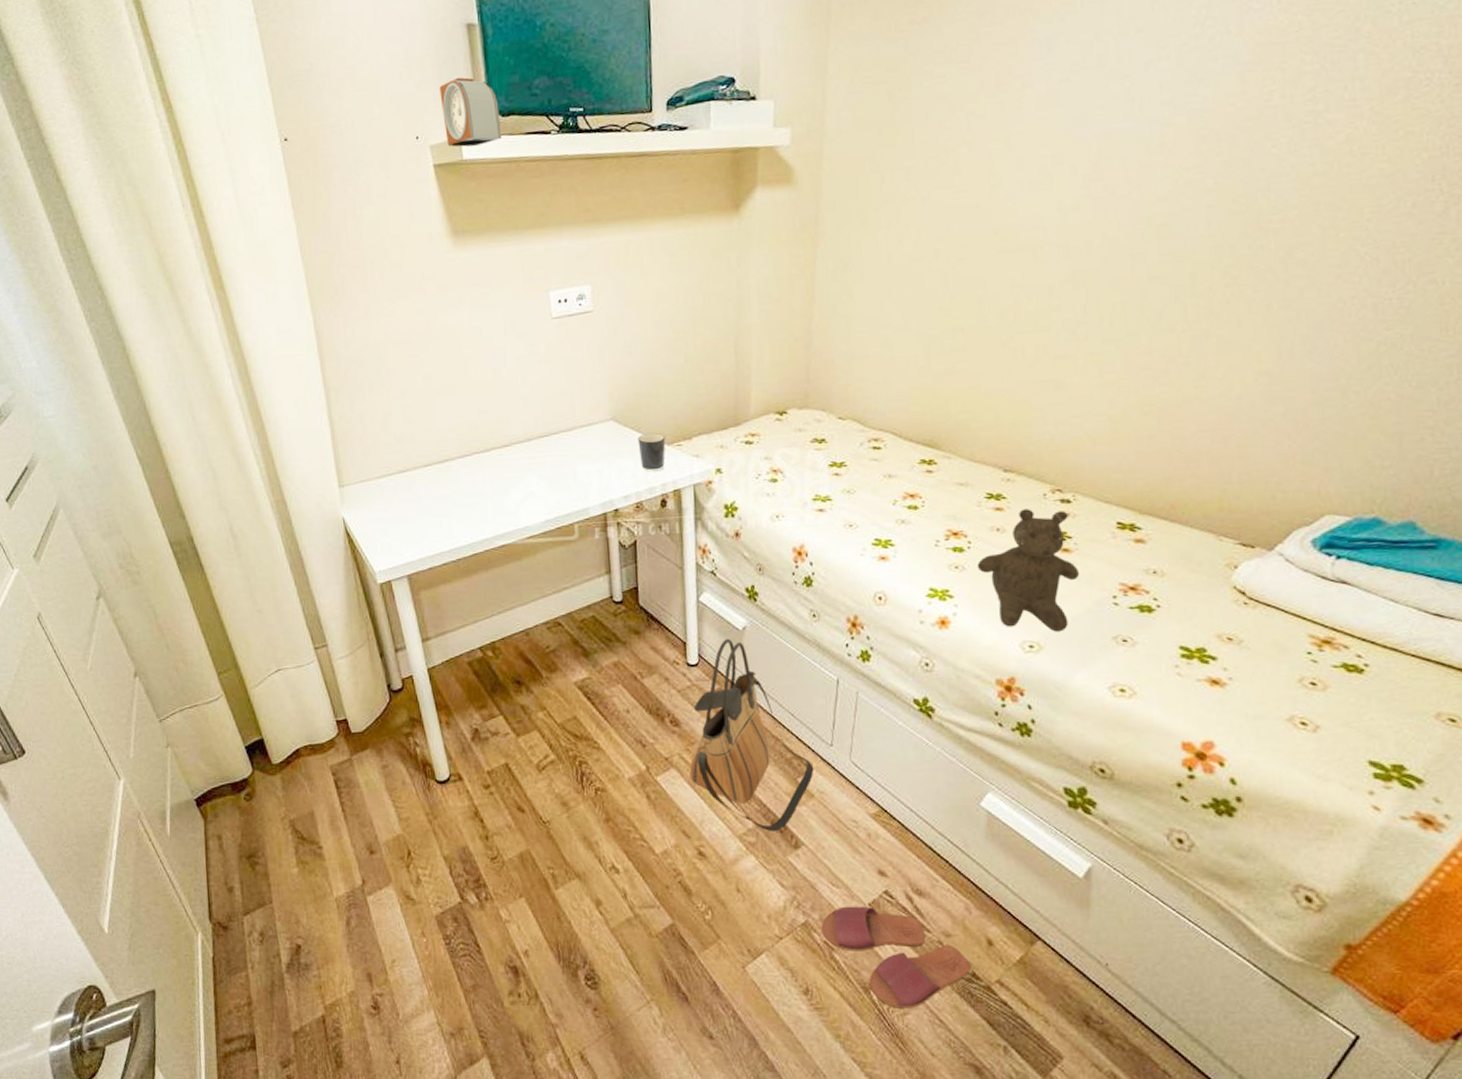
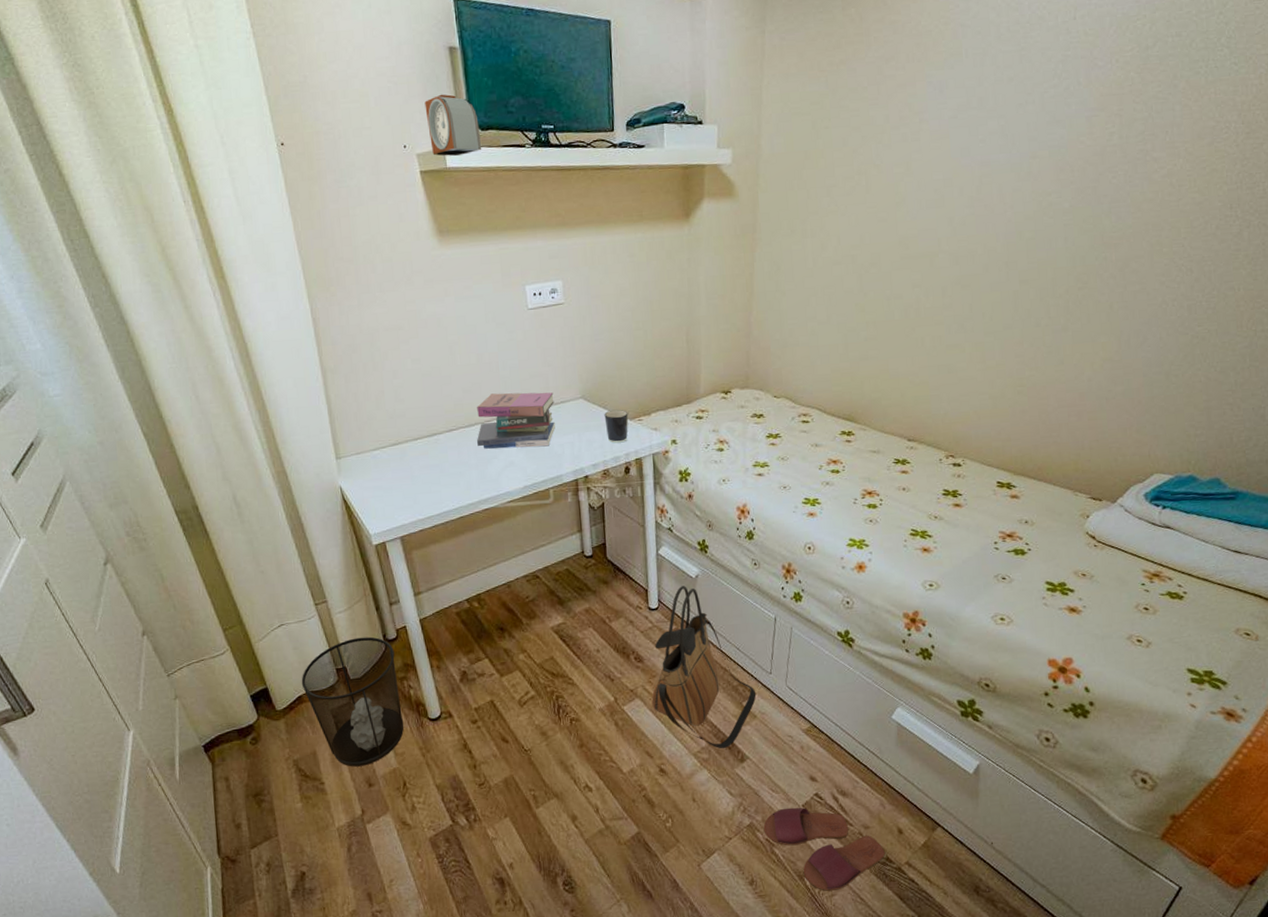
waste bin: none [299,686,409,831] -> present [301,636,404,767]
books: none [493,413,582,477] -> present [477,392,555,449]
teddy bear: present [977,509,1079,632] -> none [887,471,968,573]

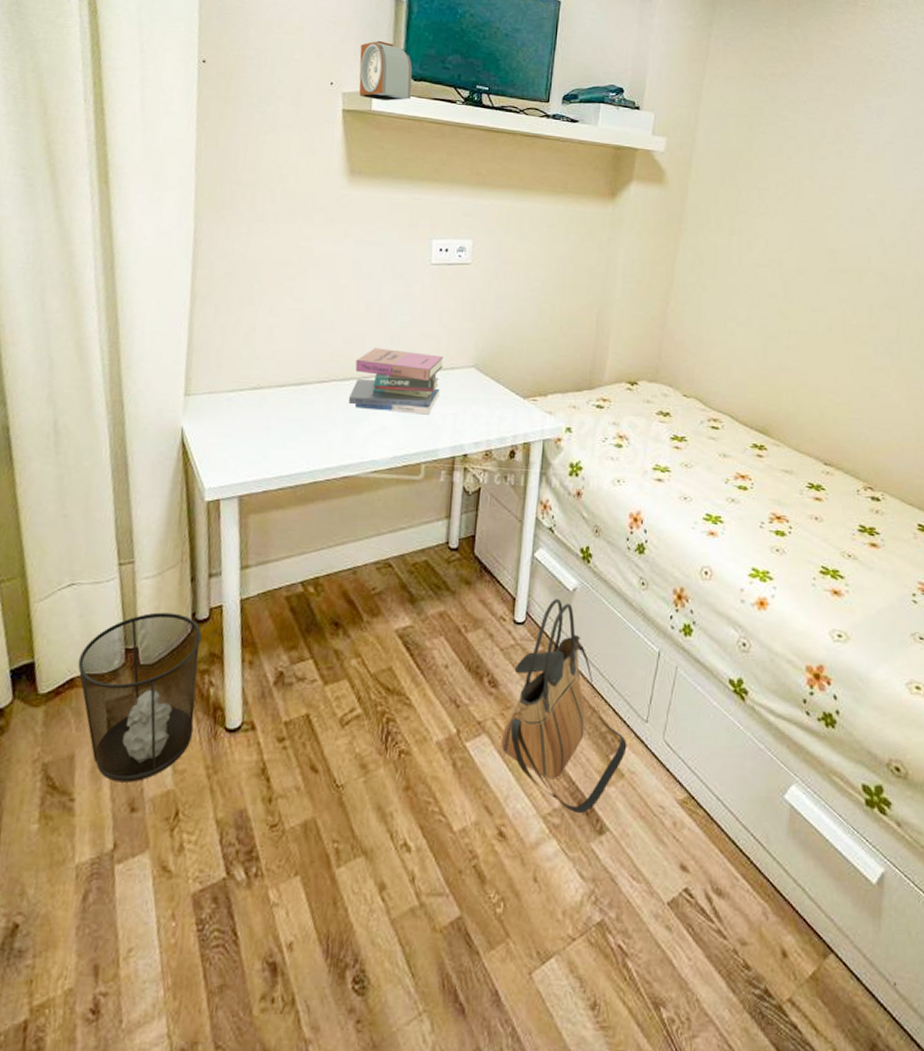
mug: present [604,409,629,444] -> none [495,384,523,423]
slippers: present [763,807,885,891] -> none [616,904,763,1030]

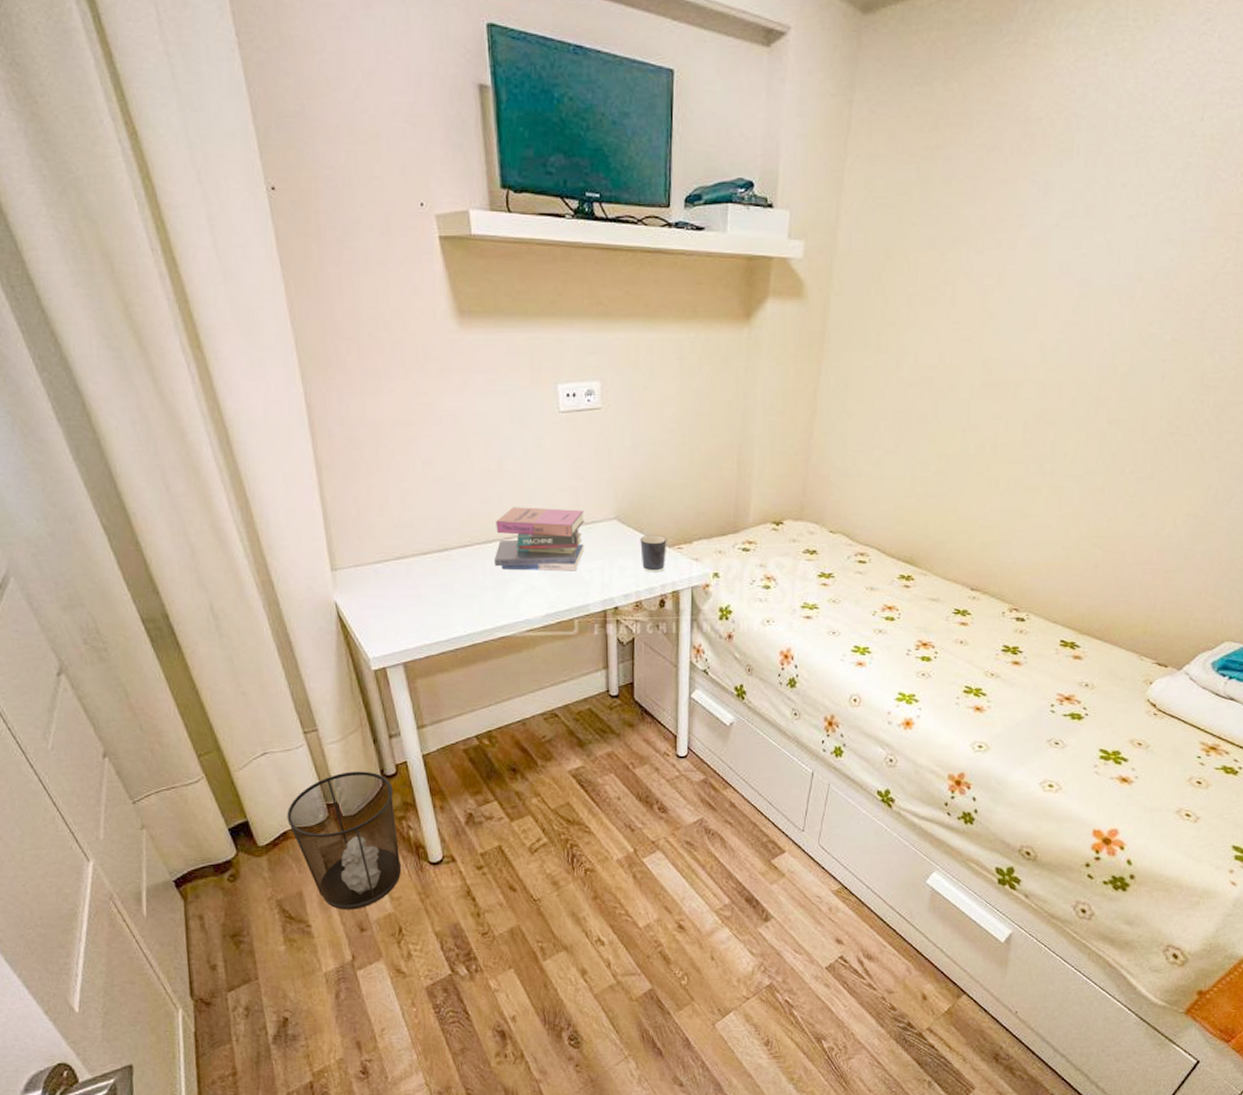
alarm clock: present [359,40,413,102] -> none [447,143,514,222]
mug: none [495,384,523,423] -> present [640,534,667,573]
tote bag: present [501,599,626,813] -> none [674,733,785,906]

